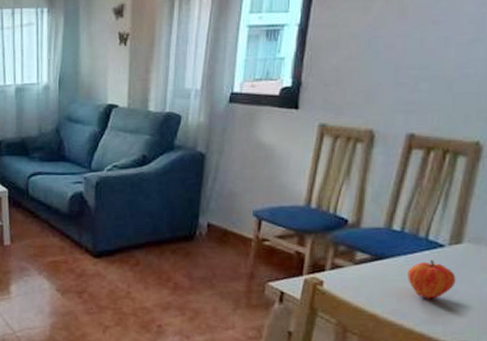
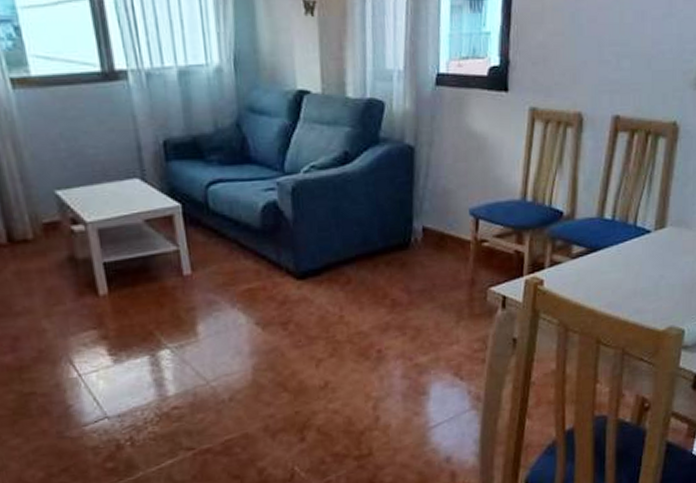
fruit: present [407,259,456,299] -> none [620,246,662,288]

